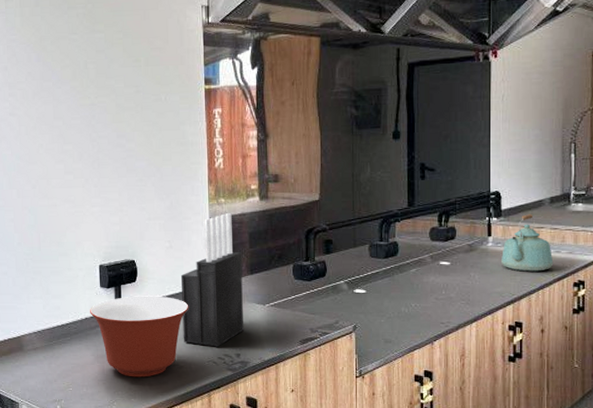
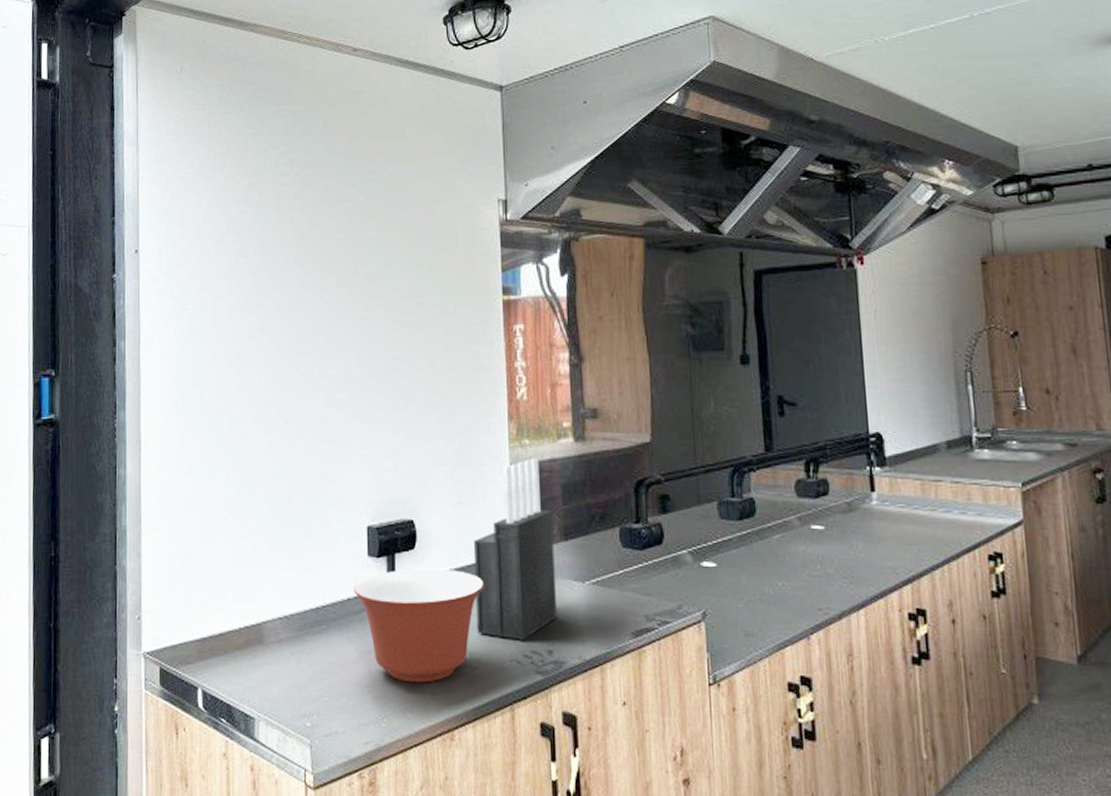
kettle: present [501,214,554,272] -> none [890,463,960,540]

